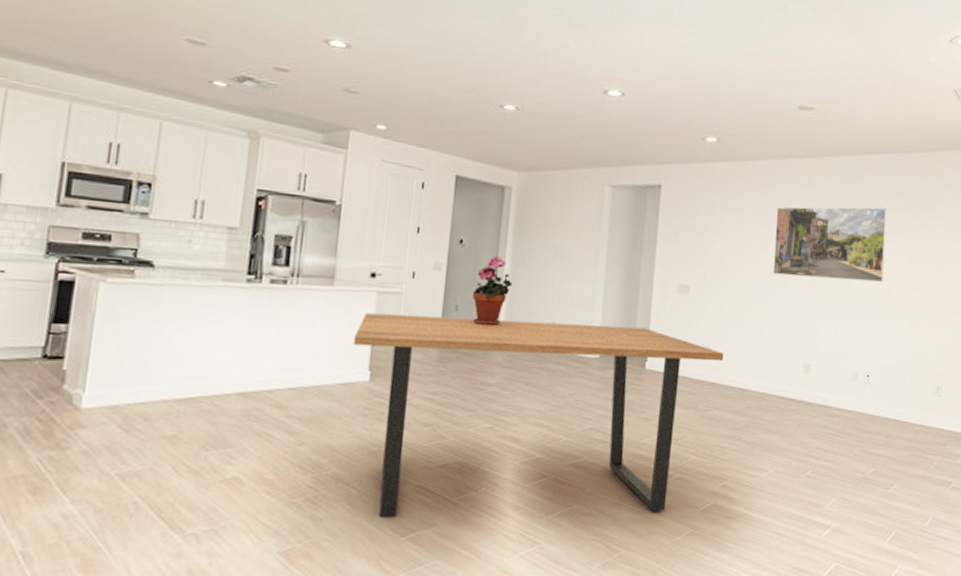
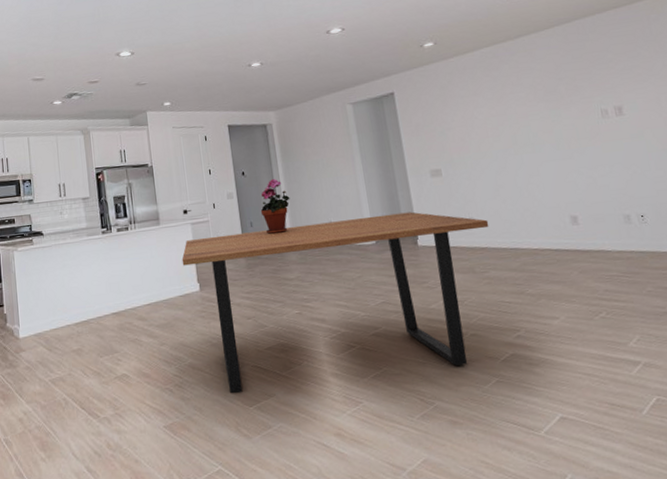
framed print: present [773,207,886,283] -> none [505,60,634,144]

